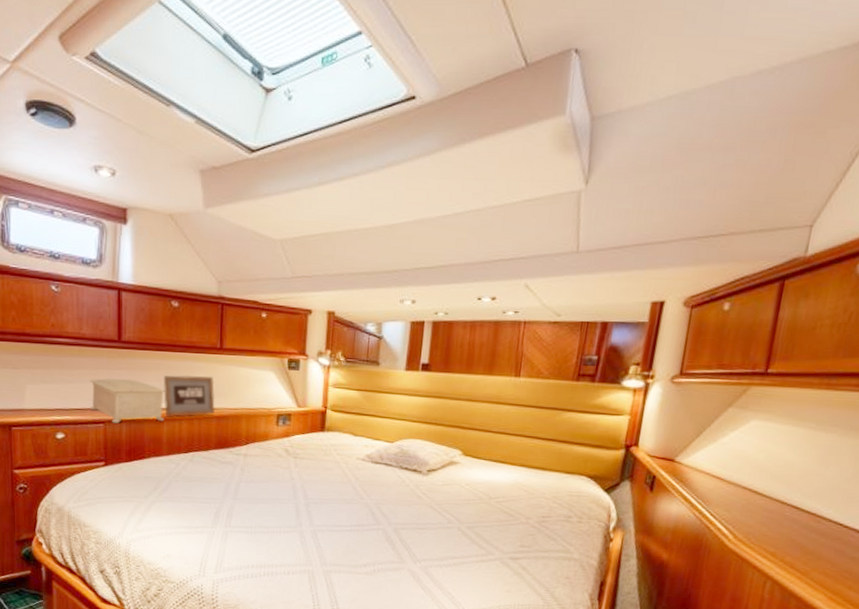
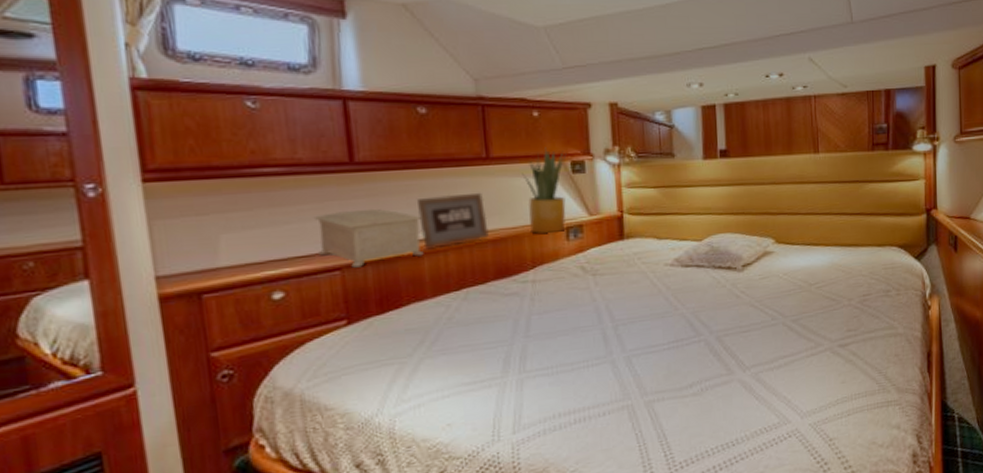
planter: none [247,344,286,419] -> present [522,147,567,235]

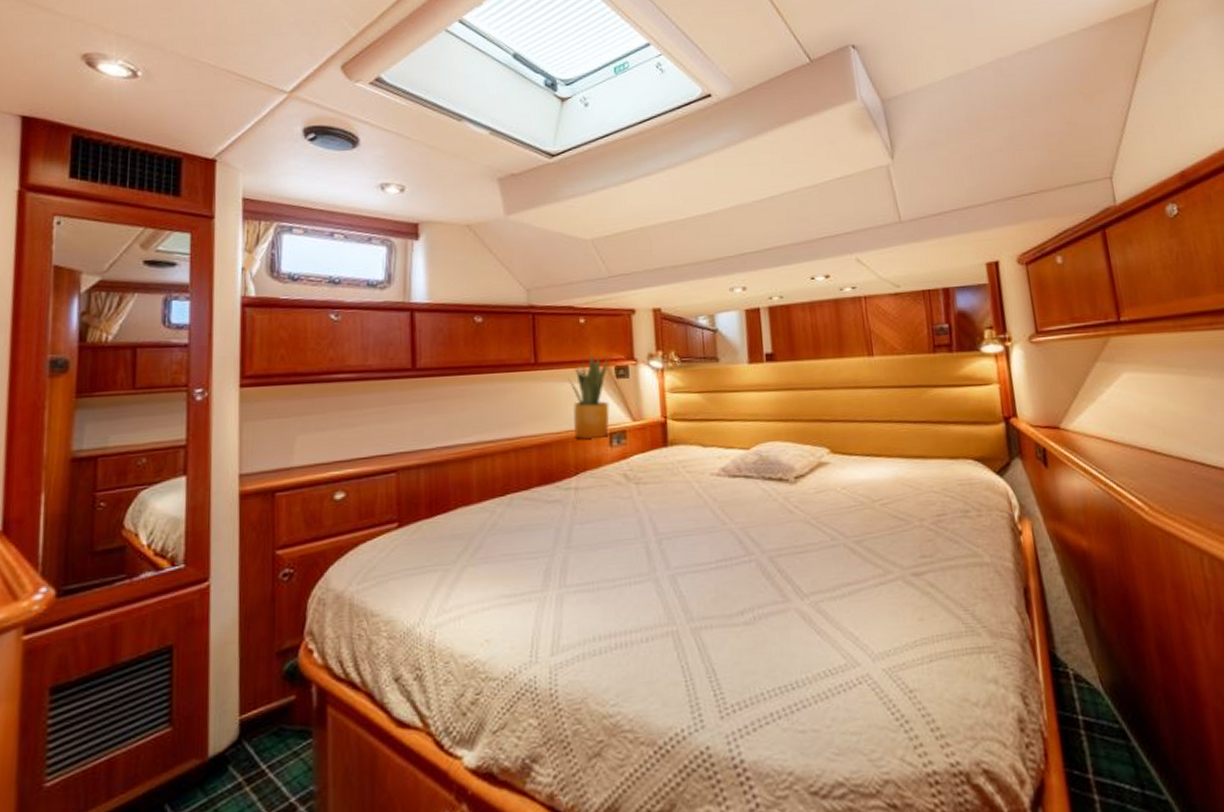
decorative box: present [313,208,424,268] -> none [377,412,473,470]
picture frame: present [417,192,489,249] -> none [470,397,534,453]

